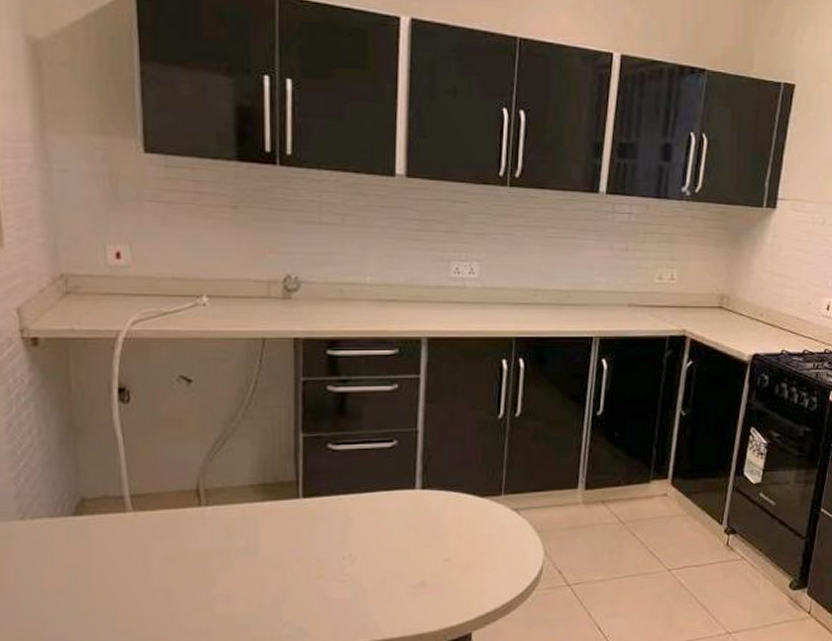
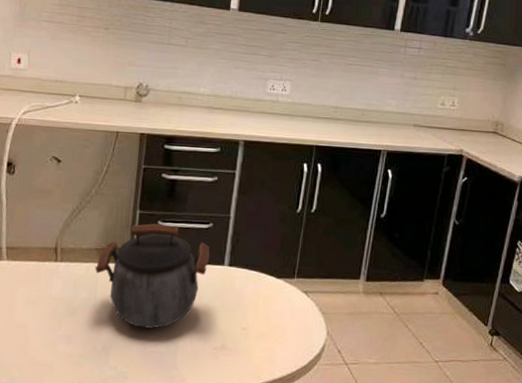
kettle: none [252,447,397,574] -> present [95,223,210,329]

